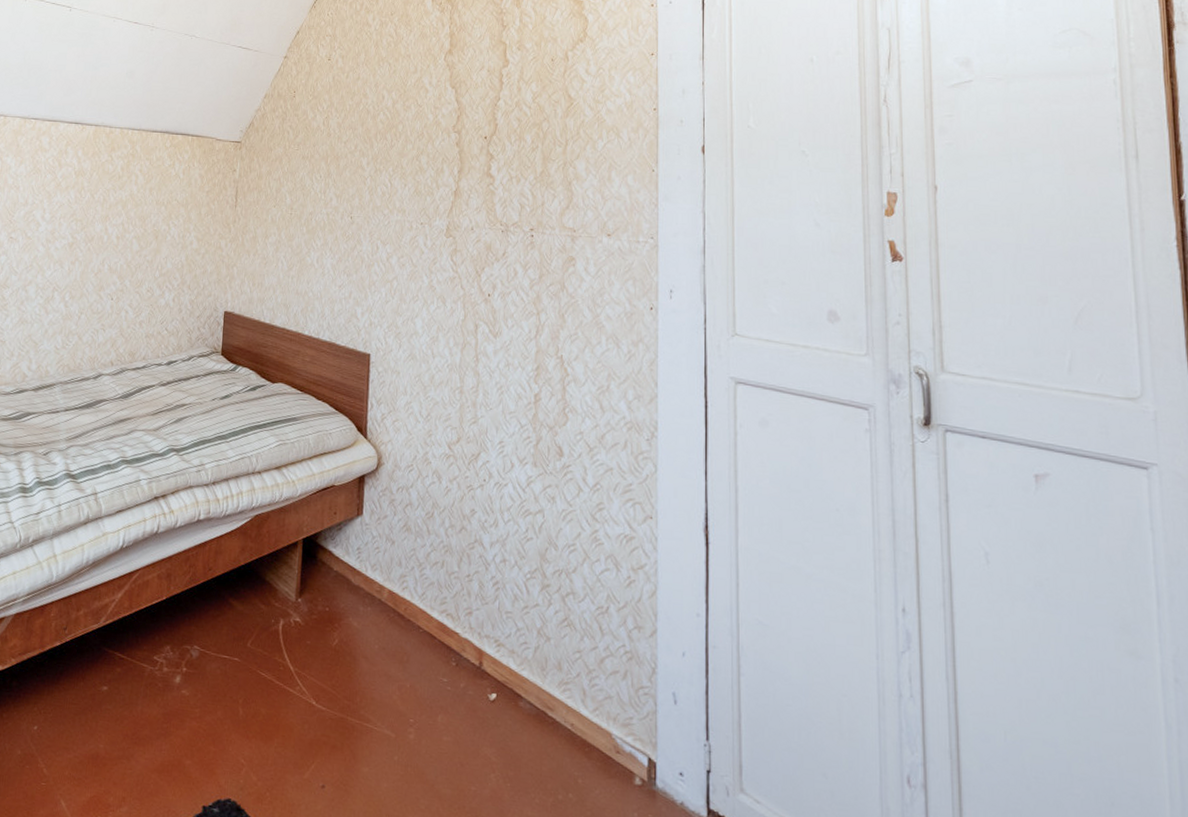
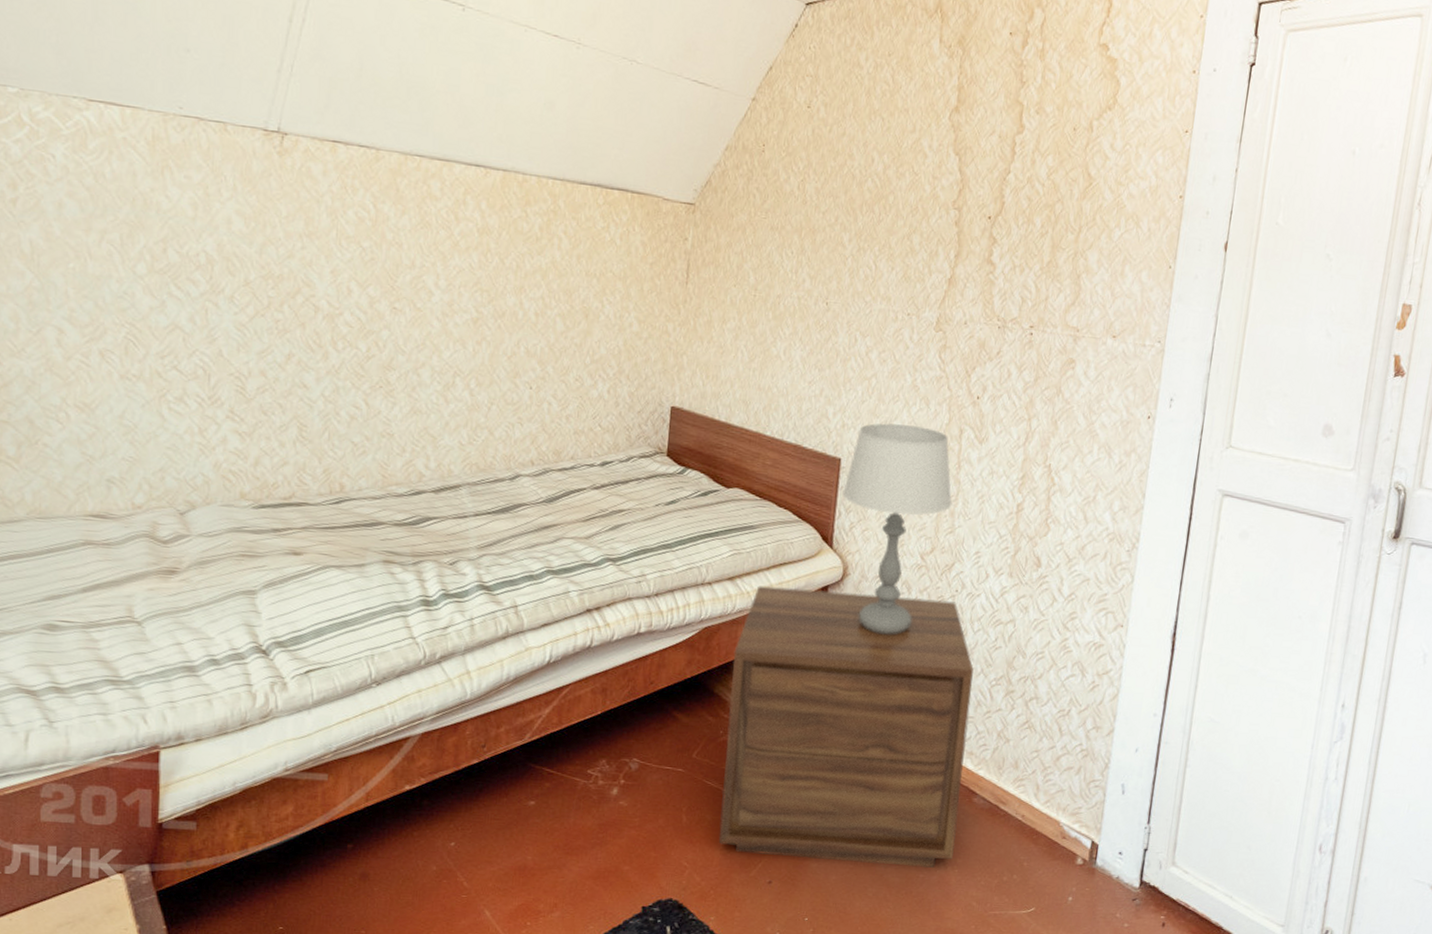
nightstand: none [273,474,508,780] -> present [718,585,974,868]
table lamp: none [373,320,474,525] -> present [842,423,953,635]

